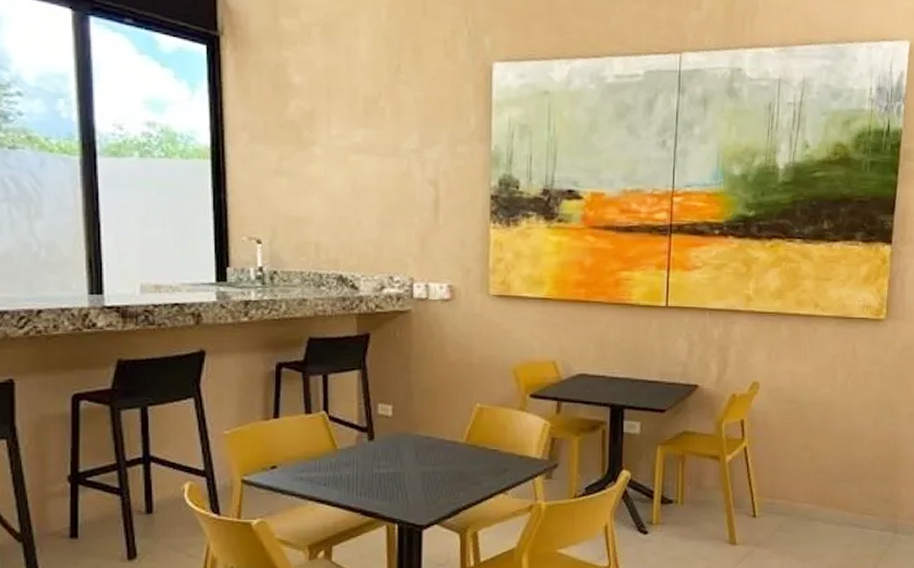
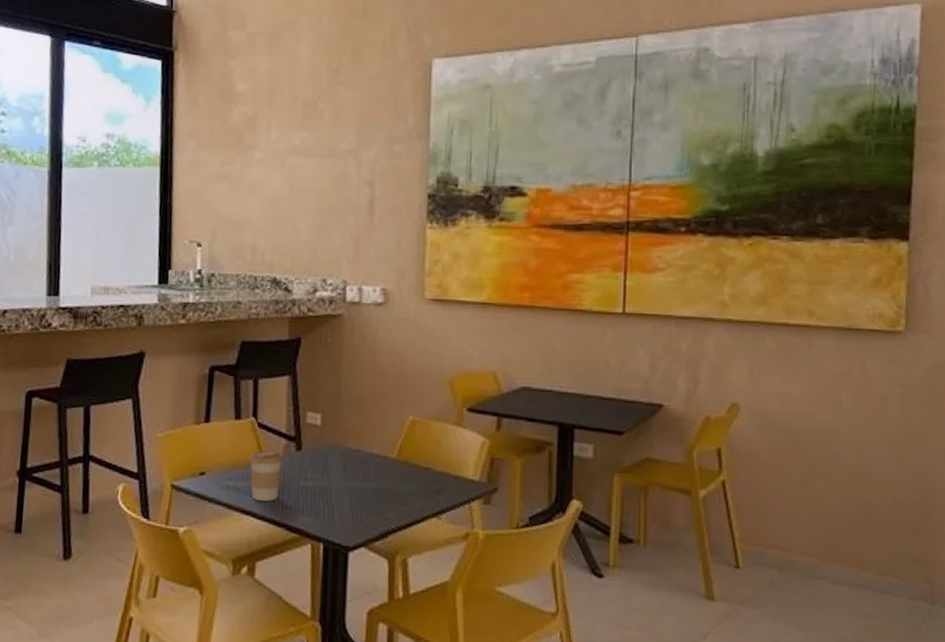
coffee cup: none [322,441,356,489] -> present [249,450,283,501]

